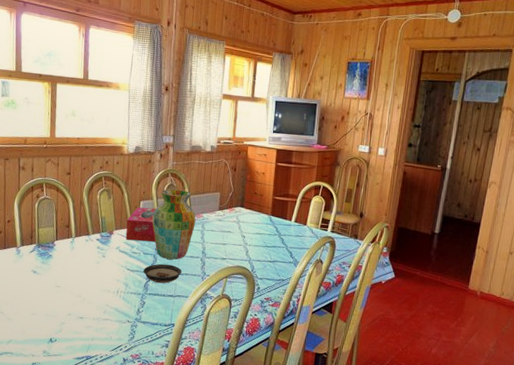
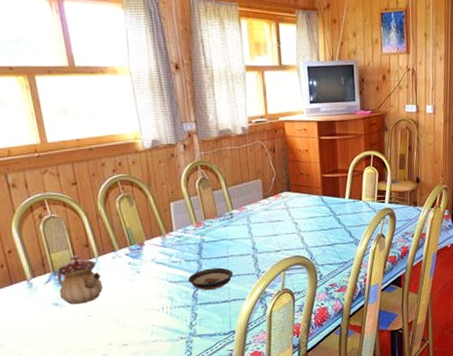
teapot: none [39,233,74,275] -> present [57,255,103,305]
tissue box: present [125,207,156,242] -> none [158,208,197,249]
vase: present [152,189,196,260] -> none [187,183,239,263]

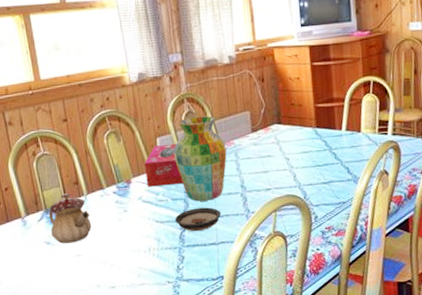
tissue box: none [158,208,197,249] -> present [144,143,183,187]
vase: none [187,183,239,263] -> present [174,116,227,202]

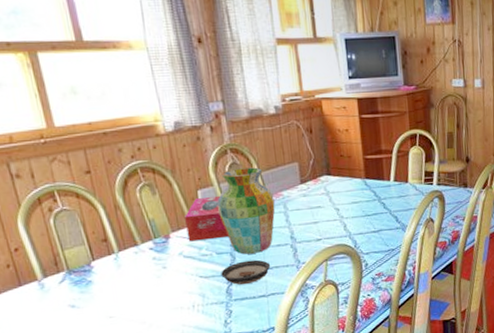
teapot: present [48,193,92,244] -> none [72,251,126,306]

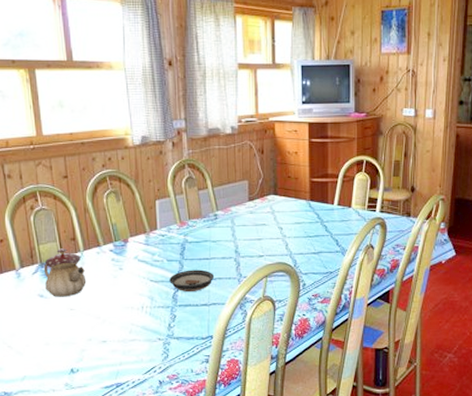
teapot: none [72,251,126,306] -> present [43,248,86,297]
tissue box: present [185,195,229,242] -> none [143,206,179,247]
vase: present [217,167,275,255] -> none [172,182,223,264]

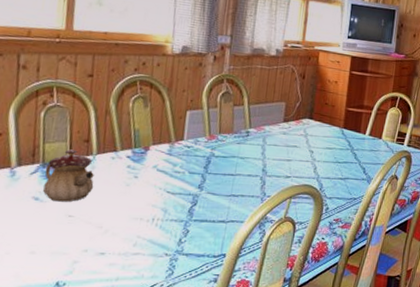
saucer: present [169,269,215,293] -> none [188,184,238,208]

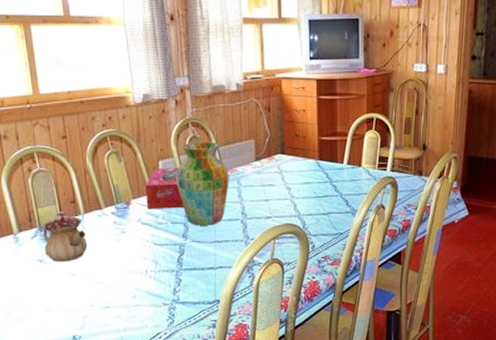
tissue box: none [166,118,206,159] -> present [145,167,184,209]
vase: none [201,97,256,179] -> present [176,142,229,226]

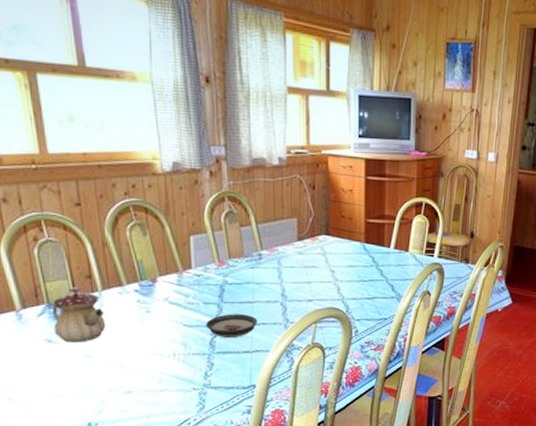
tissue box: present [145,167,184,209] -> none [174,243,218,288]
saucer: none [174,232,221,256] -> present [206,314,258,339]
vase: present [176,142,229,226] -> none [209,218,269,307]

